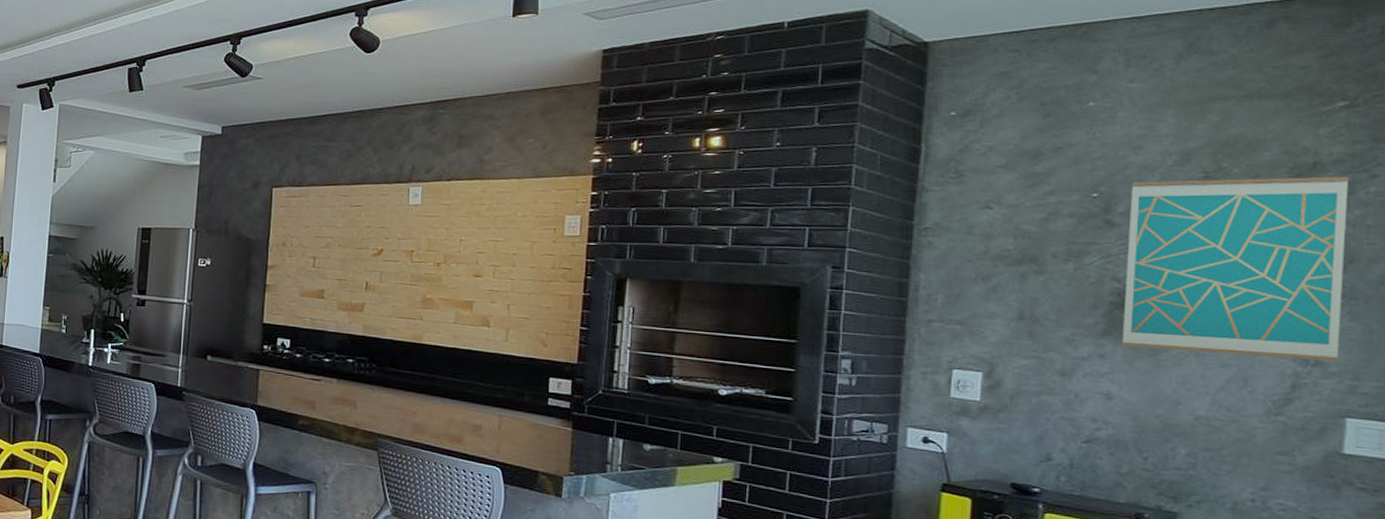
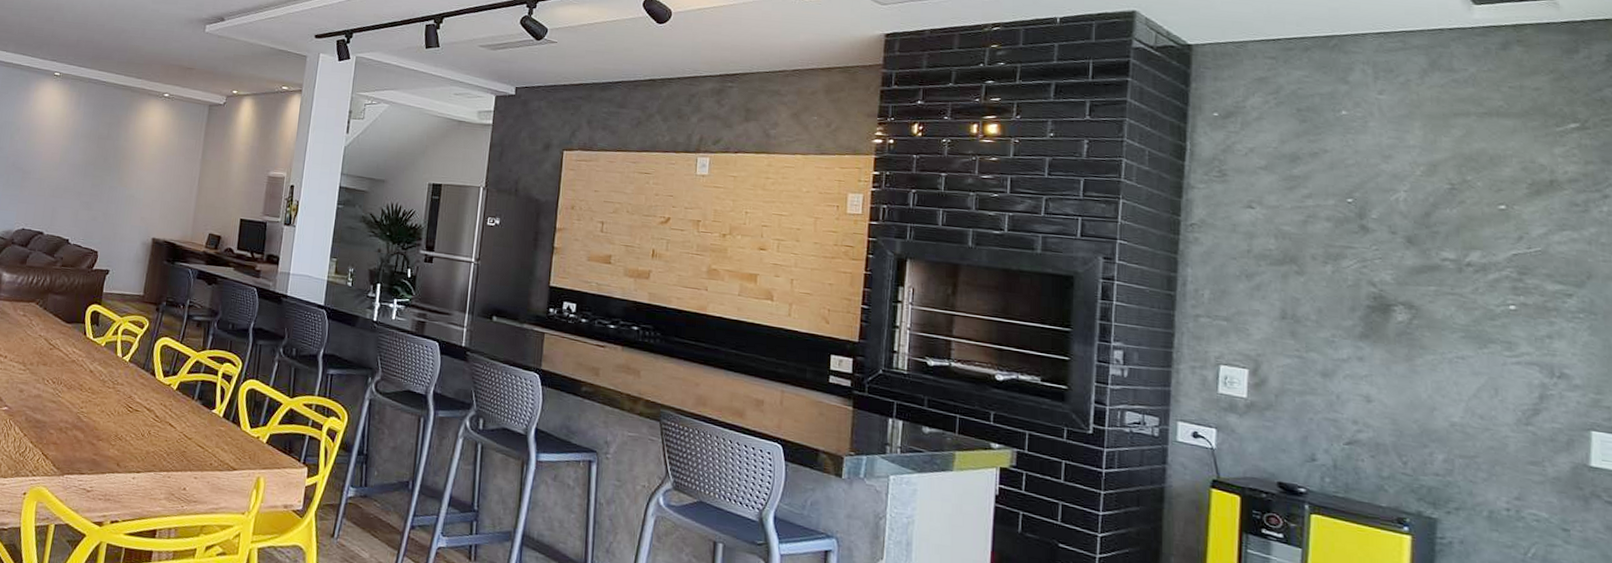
wall art: present [1122,176,1350,362] -> none [1379,189,1584,375]

